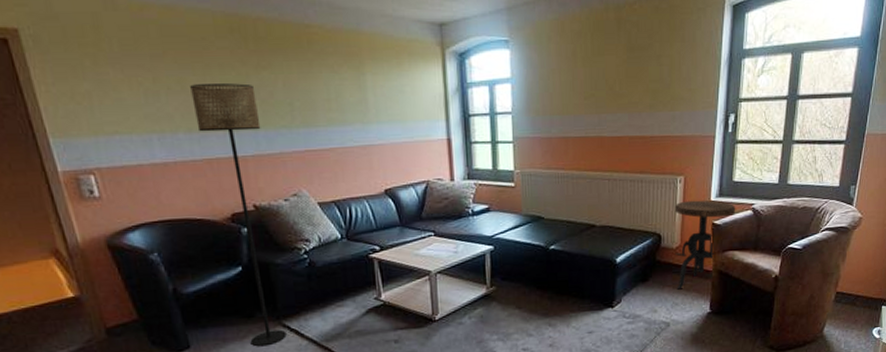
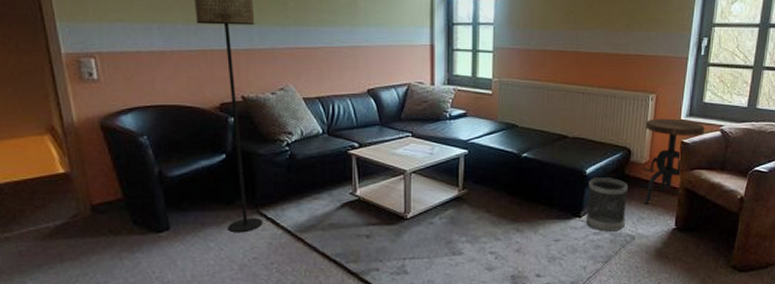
wastebasket: none [619,265,661,320] -> present [586,178,629,231]

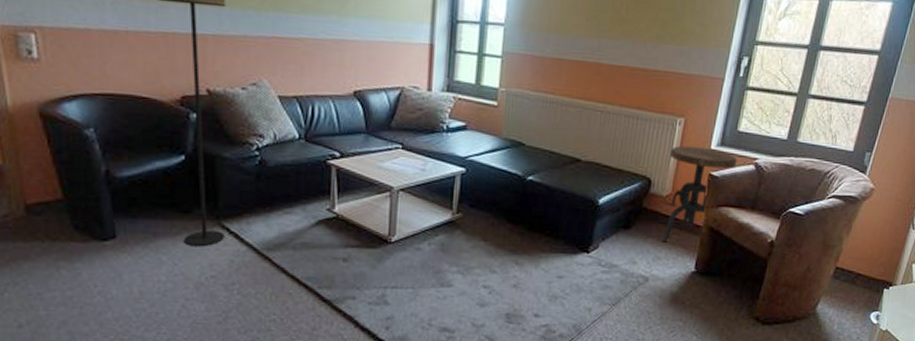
wastebasket: present [586,178,629,231] -> none [595,209,646,271]

